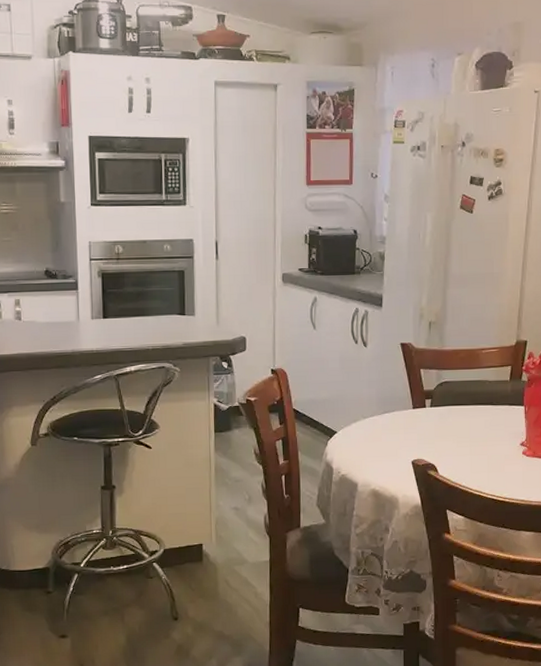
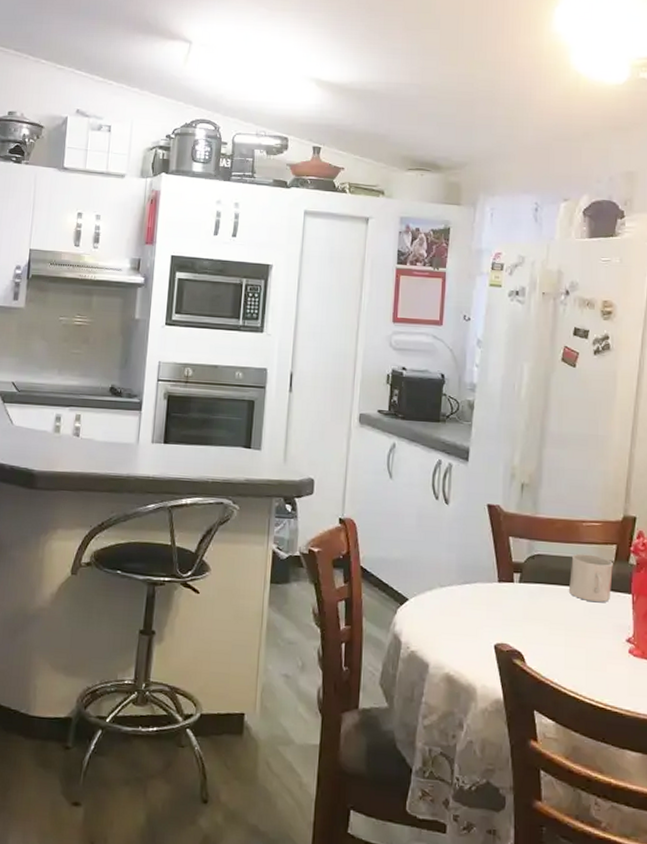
mug: none [471,376,508,416] -> present [568,553,613,603]

